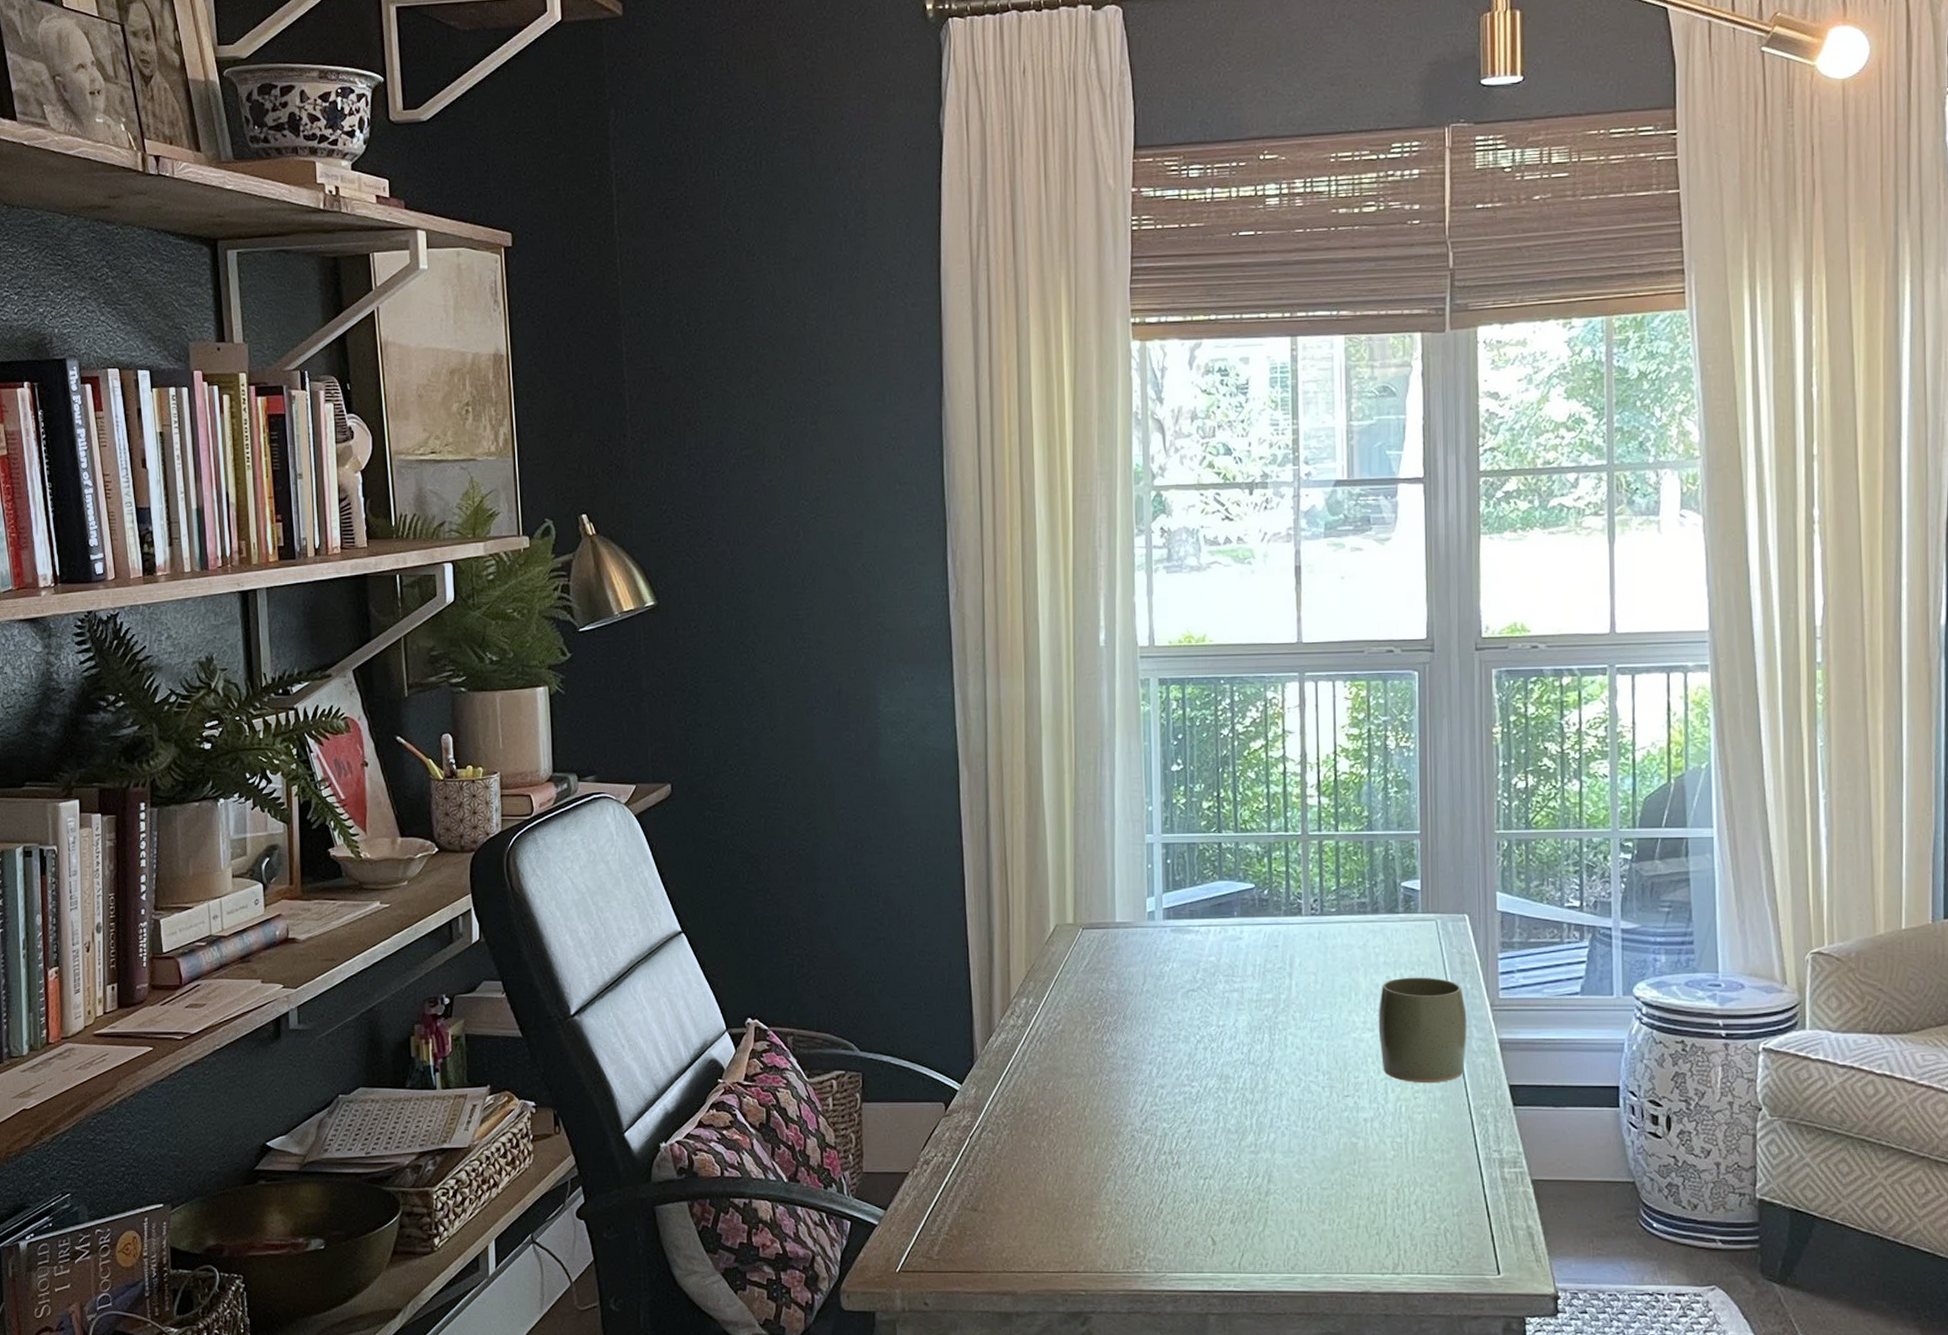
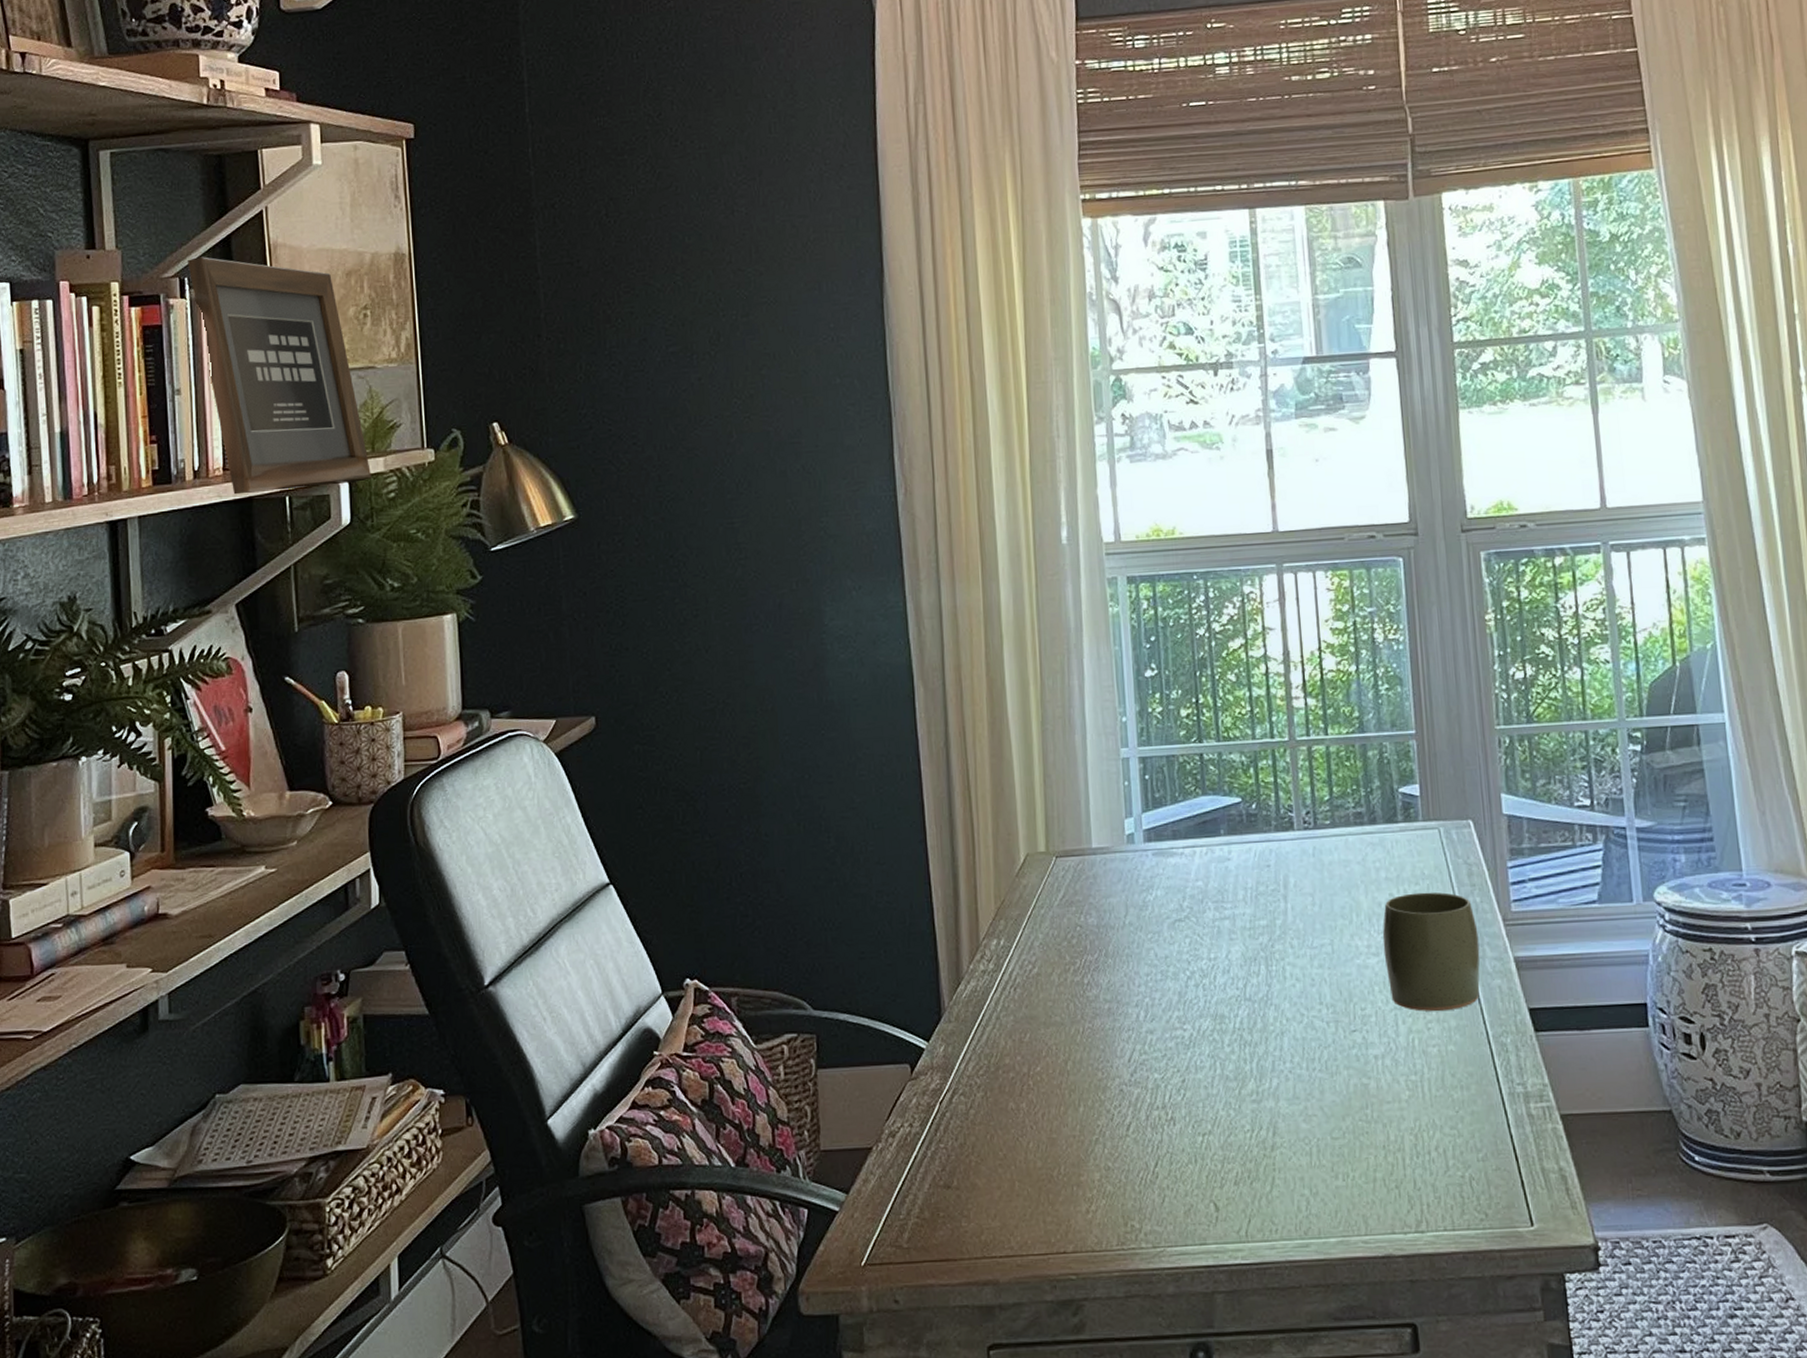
picture frame: none [308,352,473,572] -> present [188,257,372,495]

